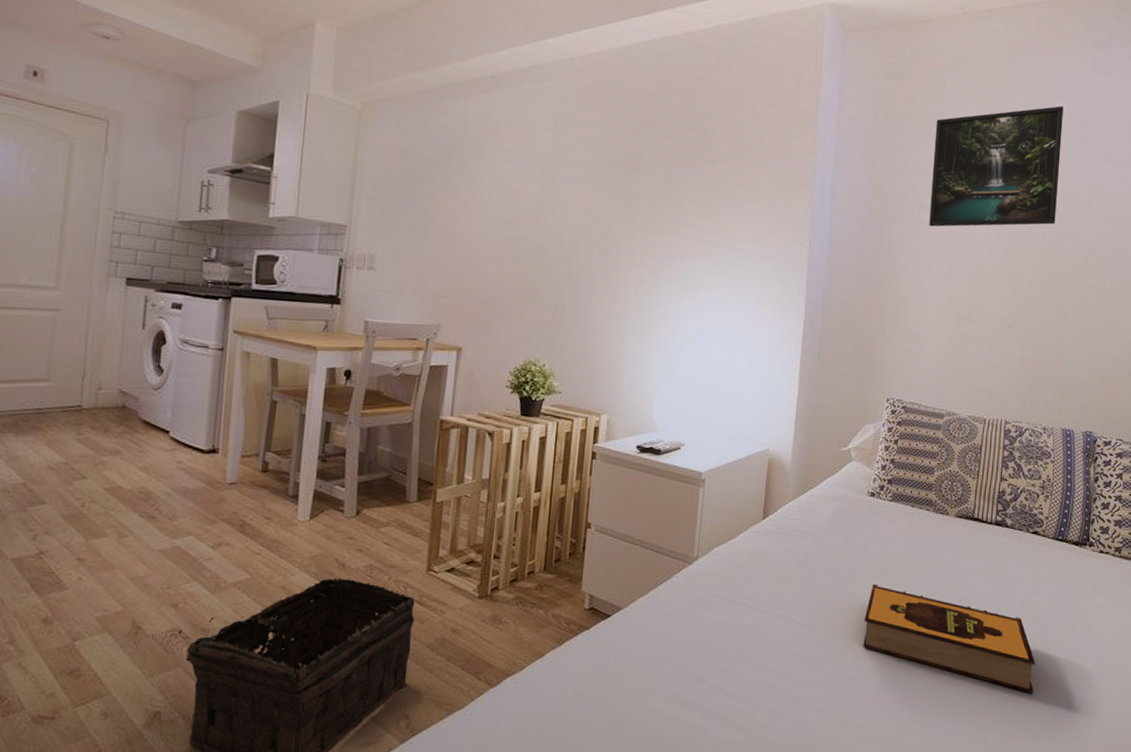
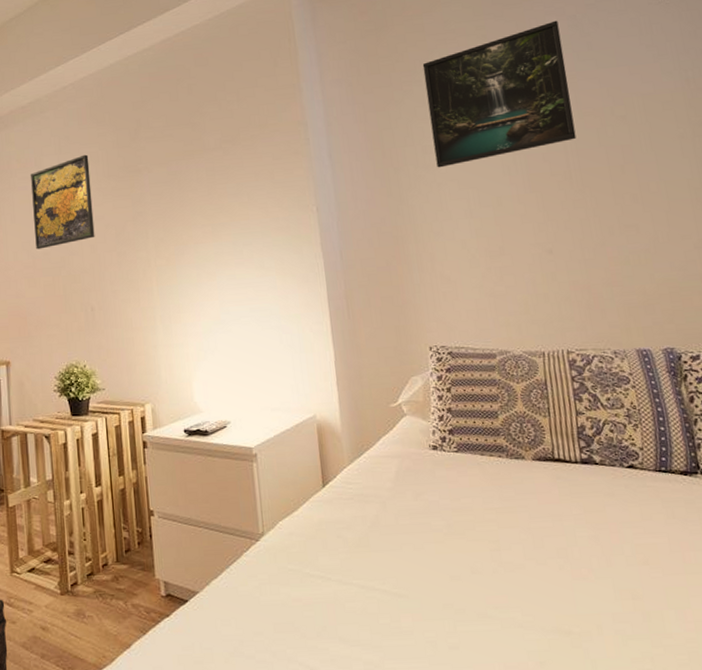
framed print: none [511,138,586,232] -> present [30,154,95,250]
hardback book: present [863,584,1035,694] -> none [453,542,673,649]

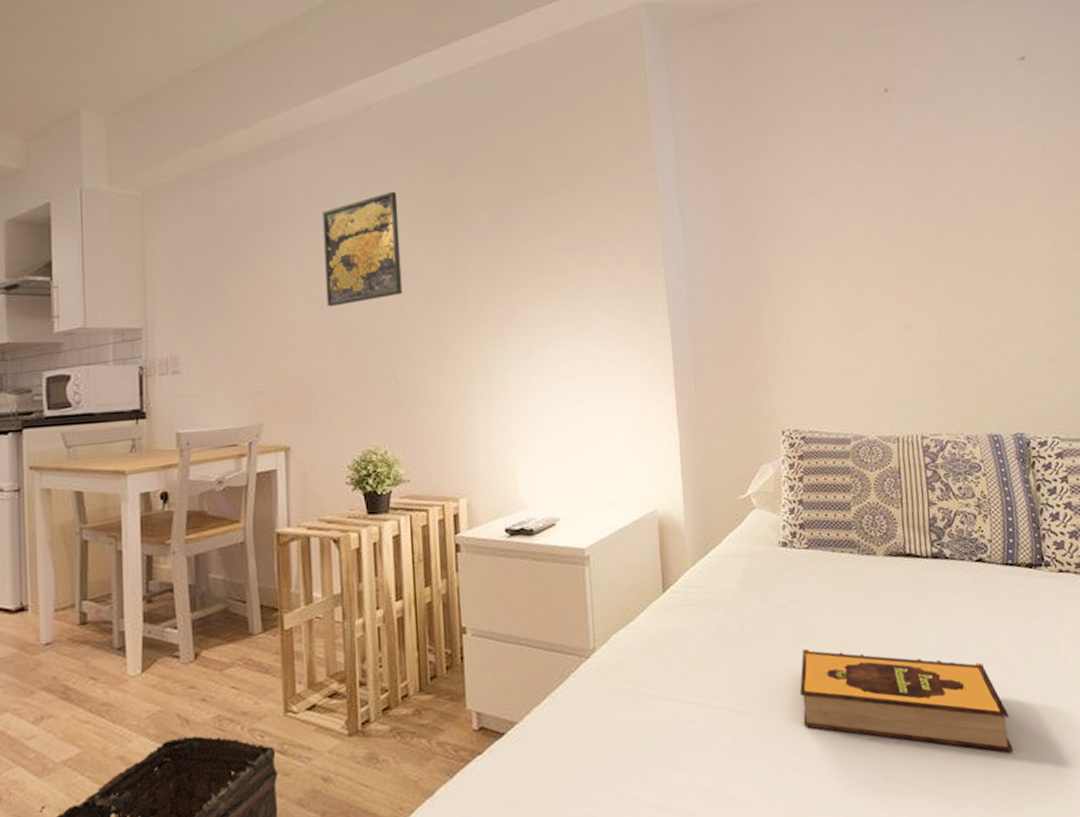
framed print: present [422,20,576,168] -> none [783,74,937,230]
hardback book: none [453,542,673,649] -> present [799,649,1014,753]

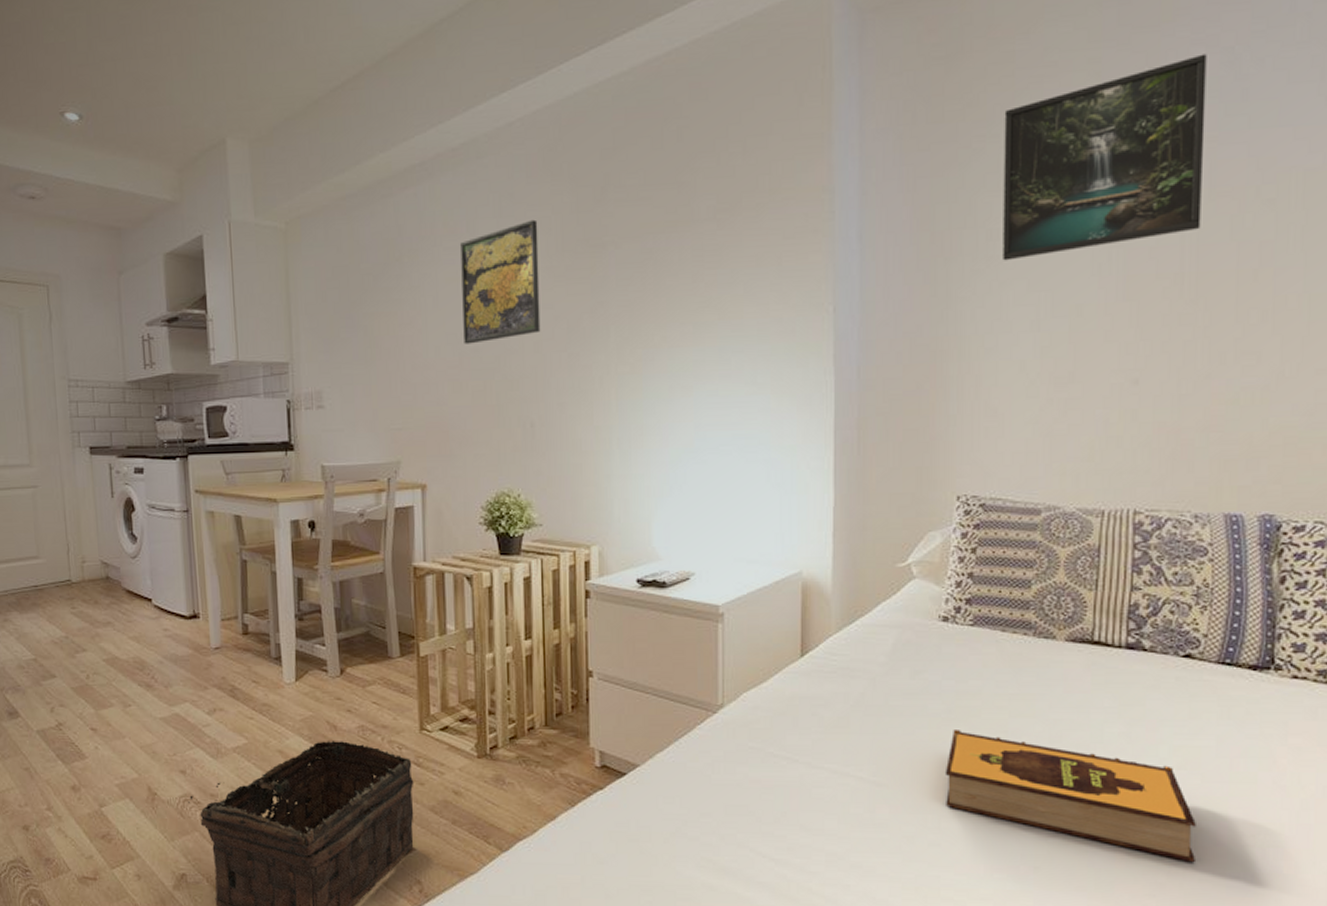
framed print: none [783,74,937,230] -> present [1003,53,1207,261]

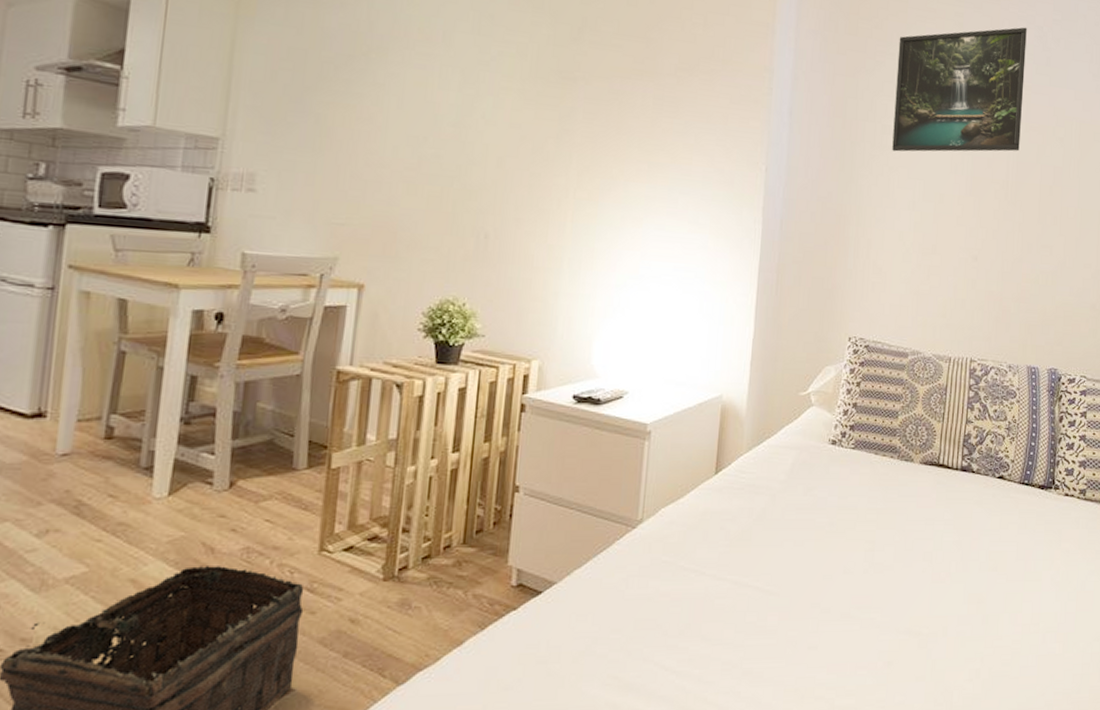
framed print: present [459,219,541,344] -> none [425,43,515,150]
hardback book: present [944,730,1197,863] -> none [824,541,1002,650]

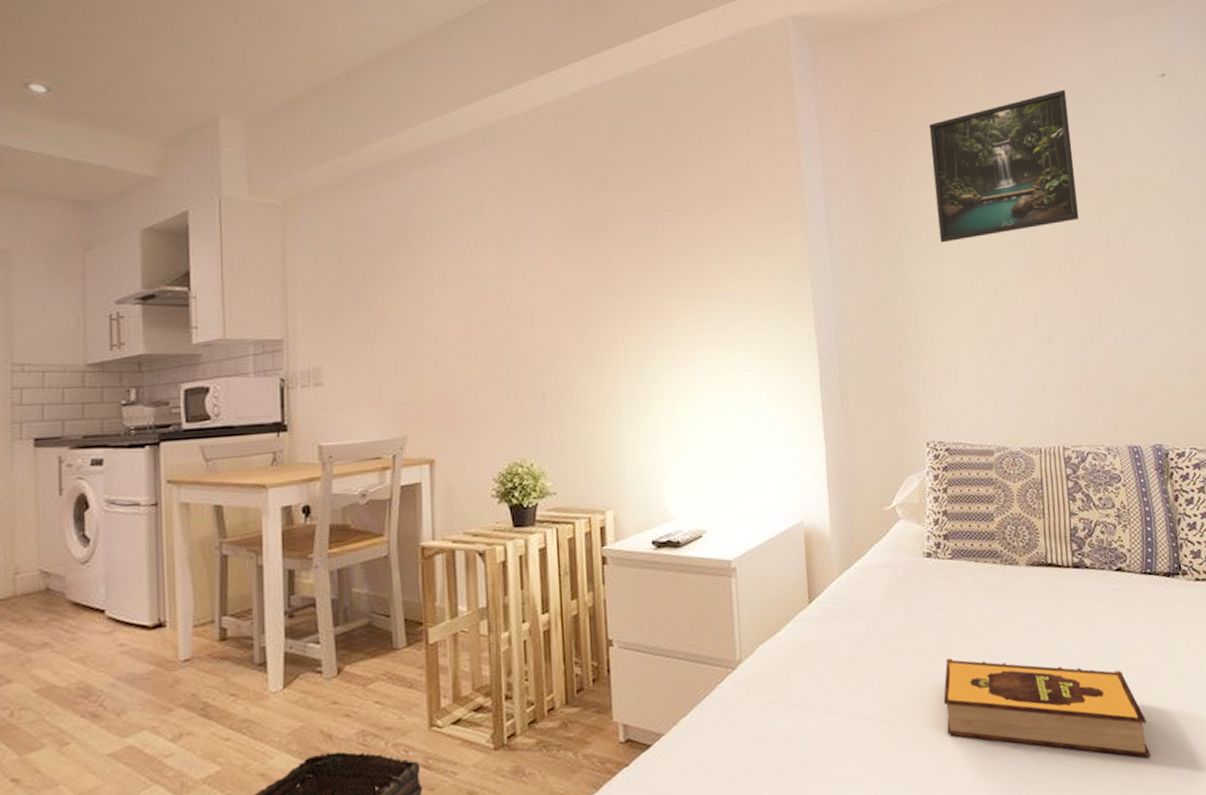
hardback book: none [824,541,1002,650] -> present [943,658,1152,758]

